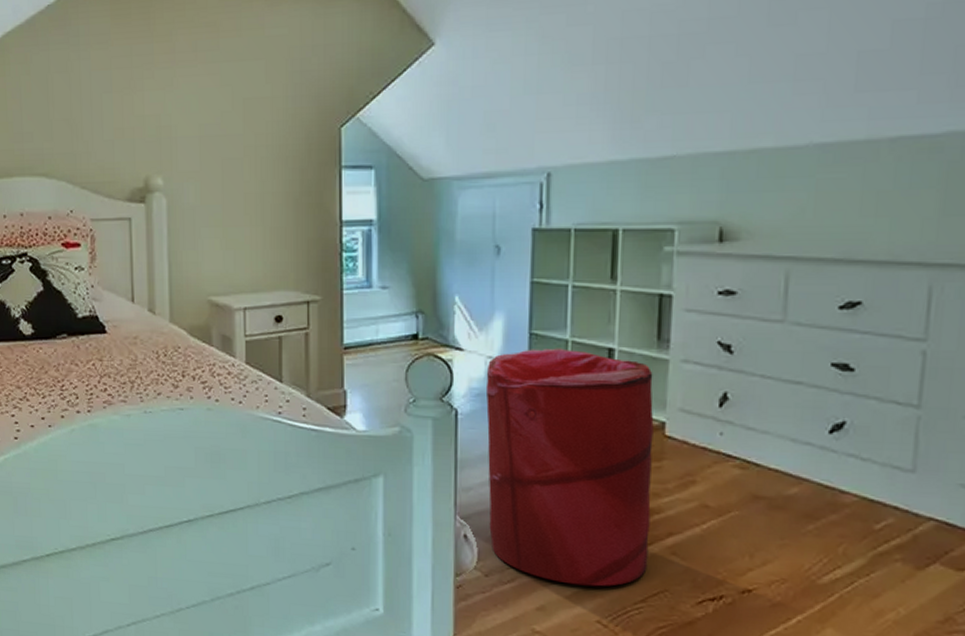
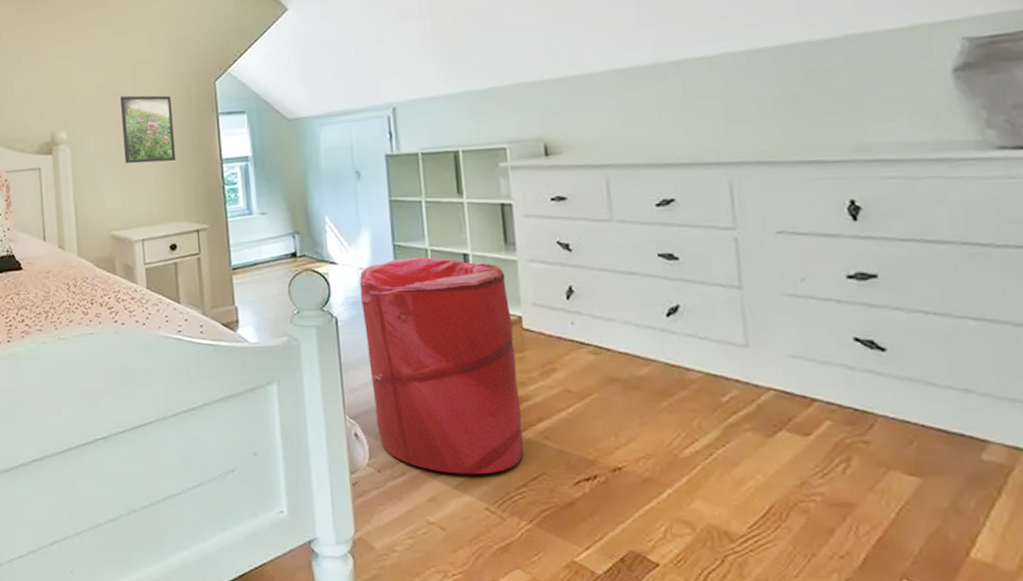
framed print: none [228,138,289,220] -> present [120,95,177,164]

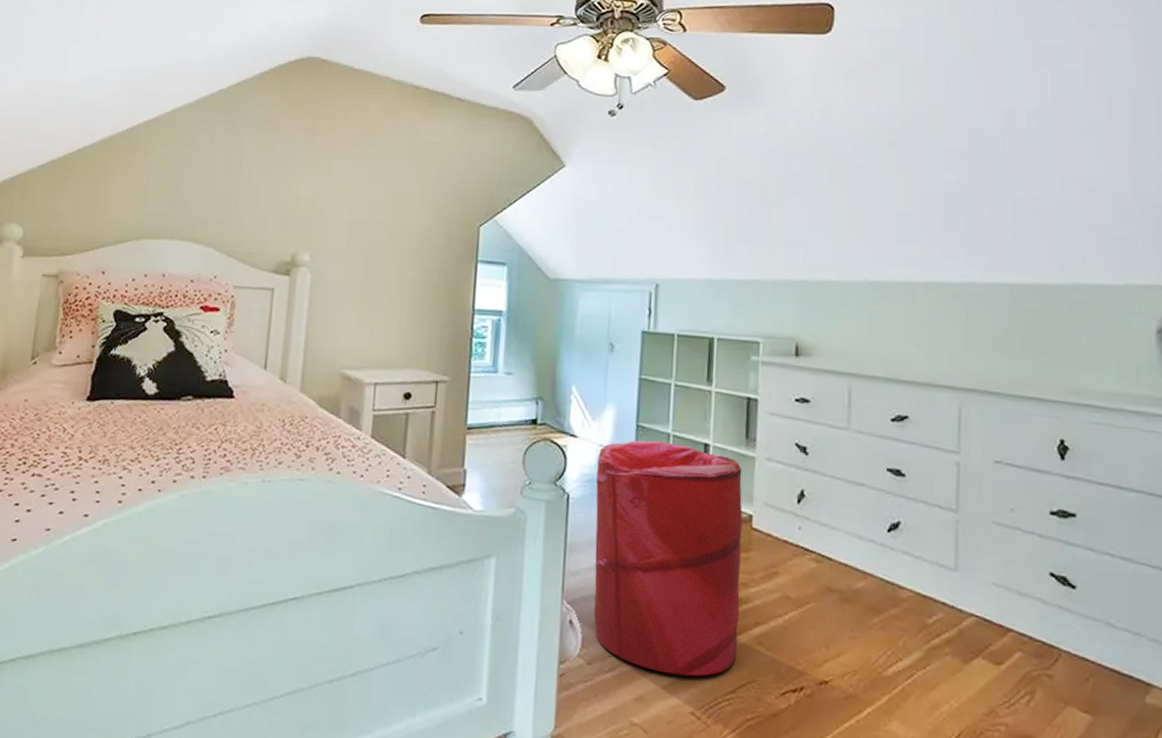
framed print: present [120,95,177,164] -> none [369,225,430,303]

